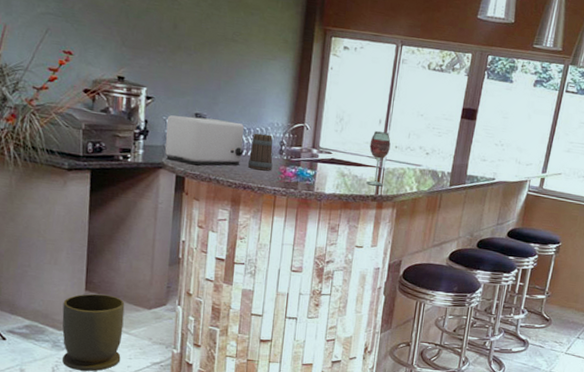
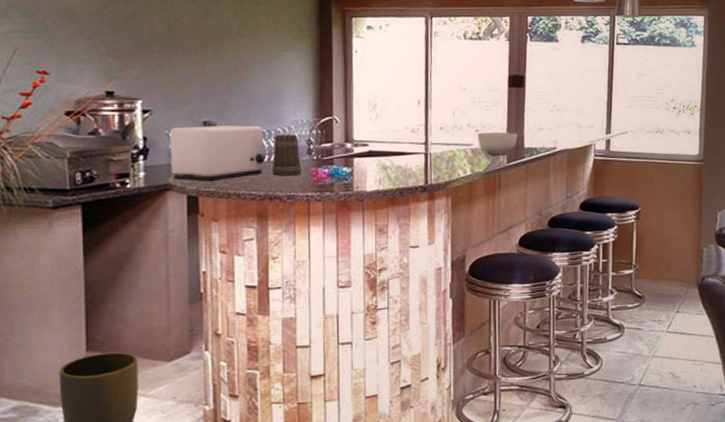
wineglass: present [367,131,391,187] -> none [410,113,434,175]
bowl: none [426,155,462,179] -> present [477,132,517,156]

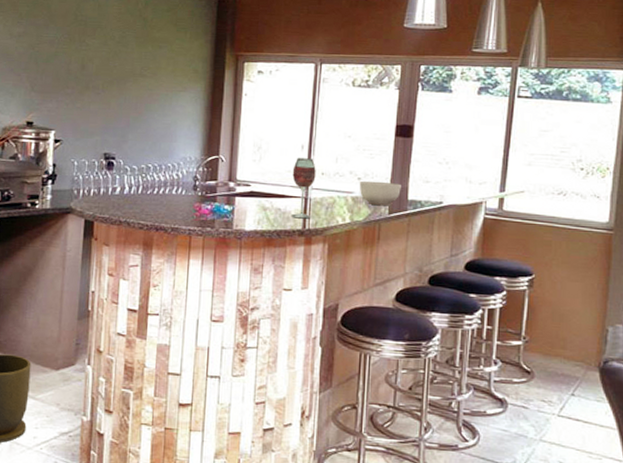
toaster: present [170,125,264,181] -> none [74,156,155,208]
beer mug: present [271,134,301,176] -> none [159,169,187,210]
wineglass: none [410,113,434,175] -> present [292,158,316,219]

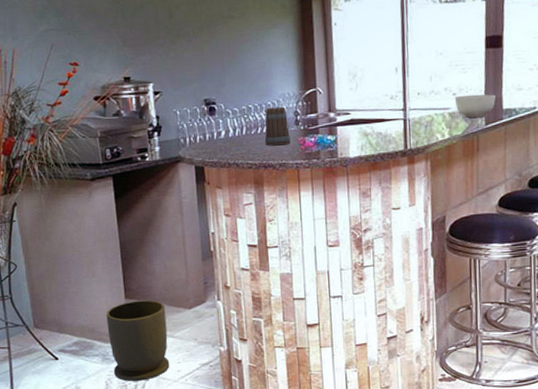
beer mug: none [159,169,187,210] -> present [264,106,291,146]
wineglass: present [292,158,316,219] -> none [389,80,412,140]

